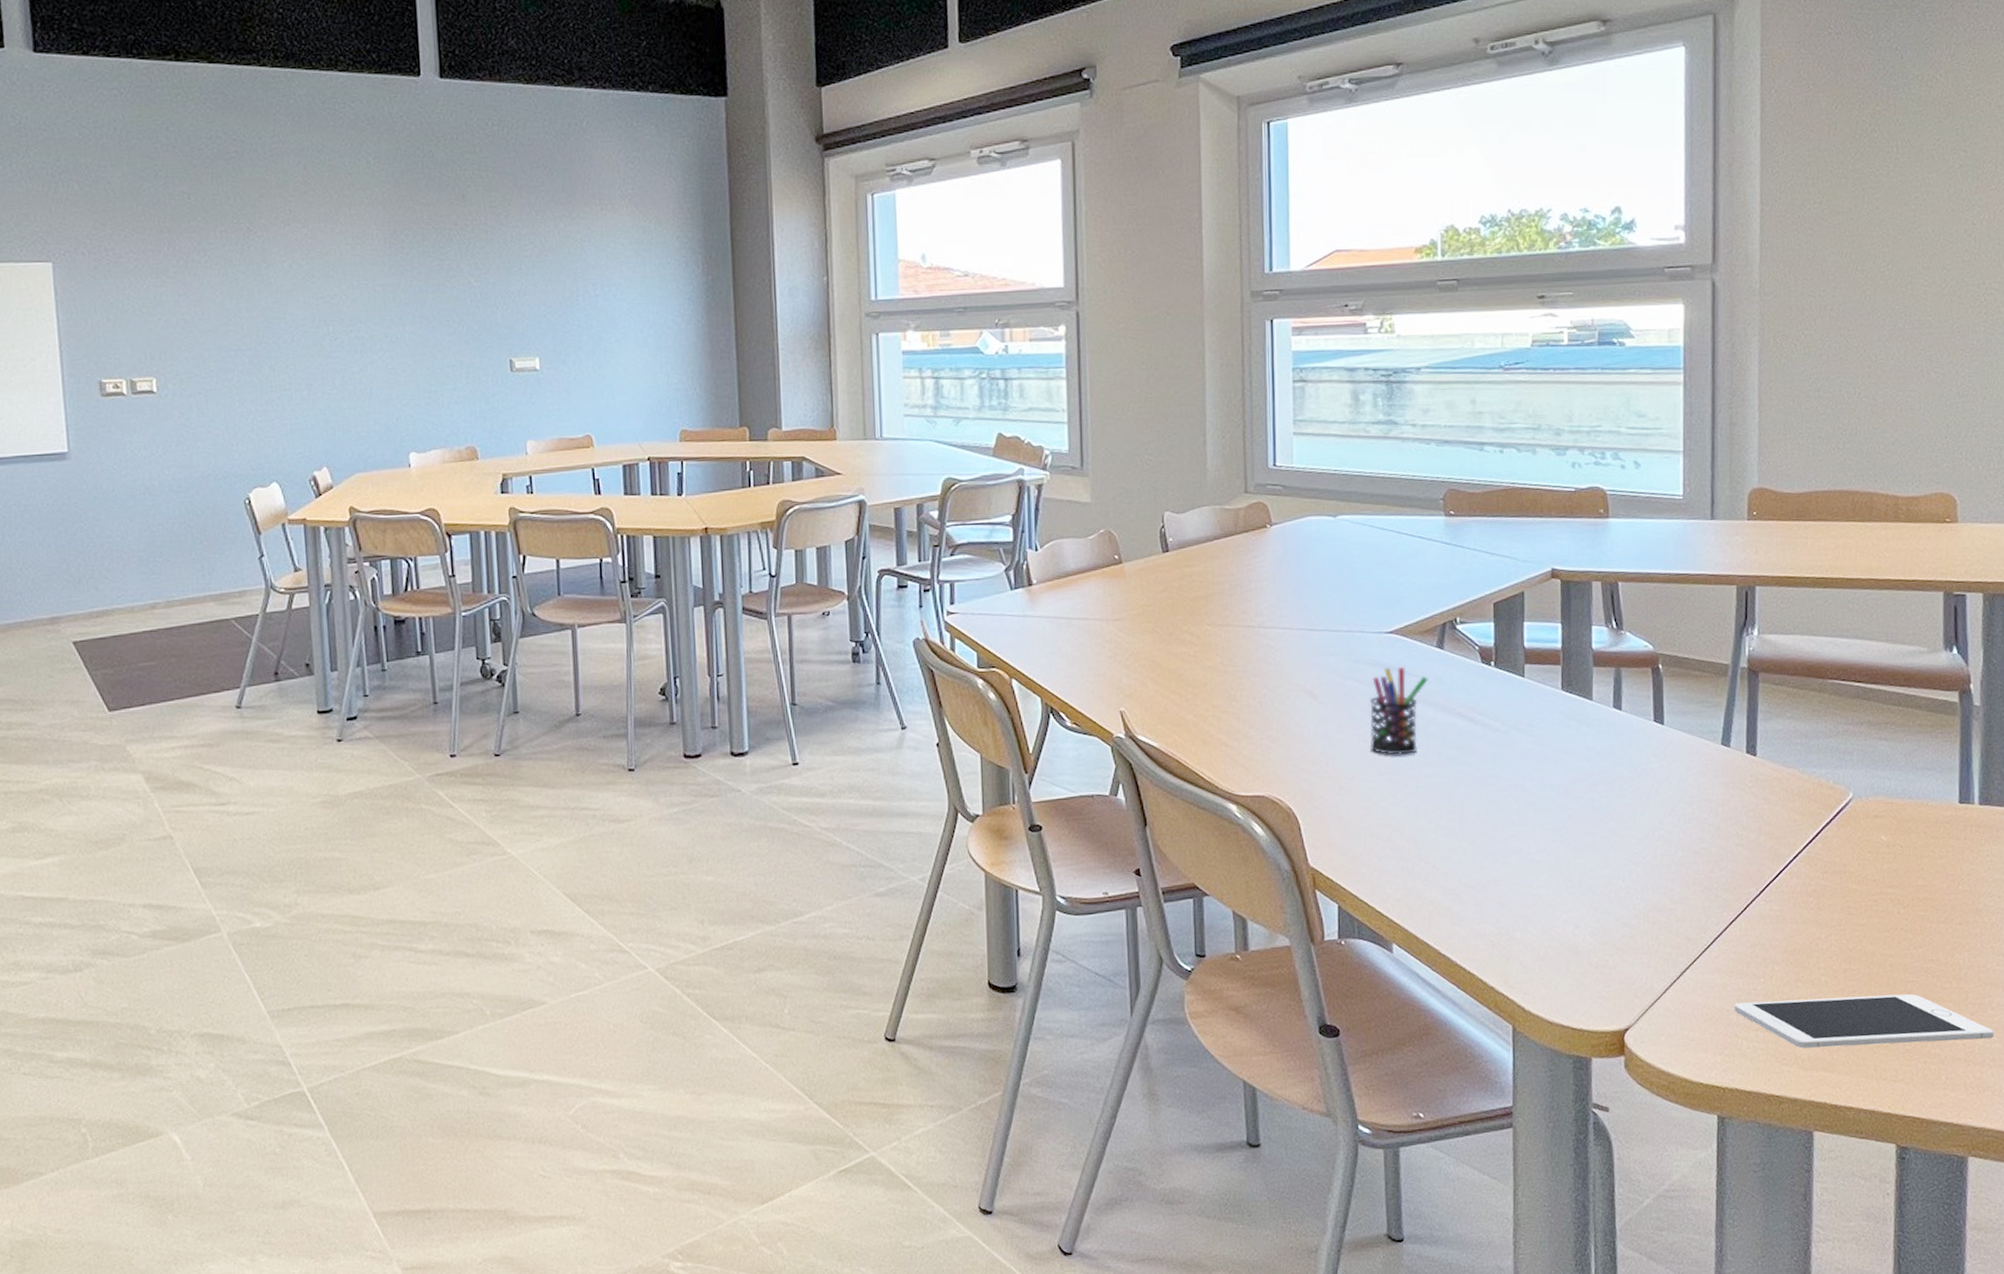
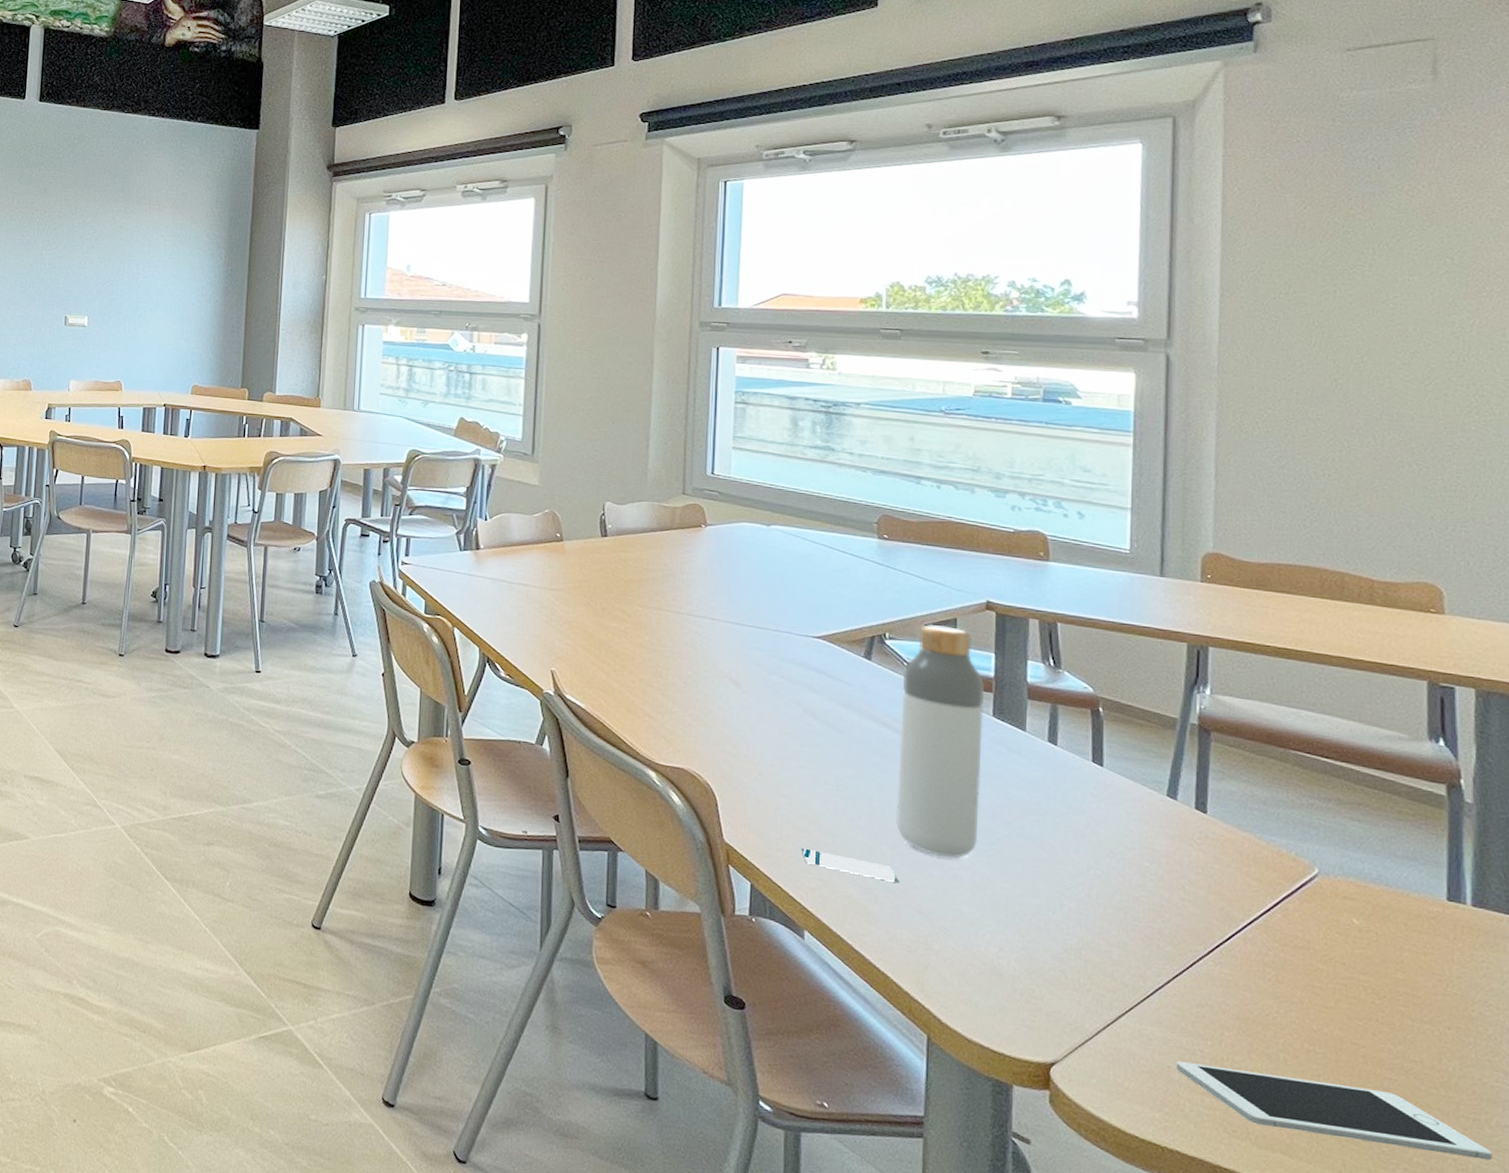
pen holder: present [1369,666,1428,755] -> none [791,669,854,754]
business card: none [1385,858,1481,879] -> present [801,848,900,884]
bottle: none [1474,601,1554,844] -> present [895,624,985,859]

